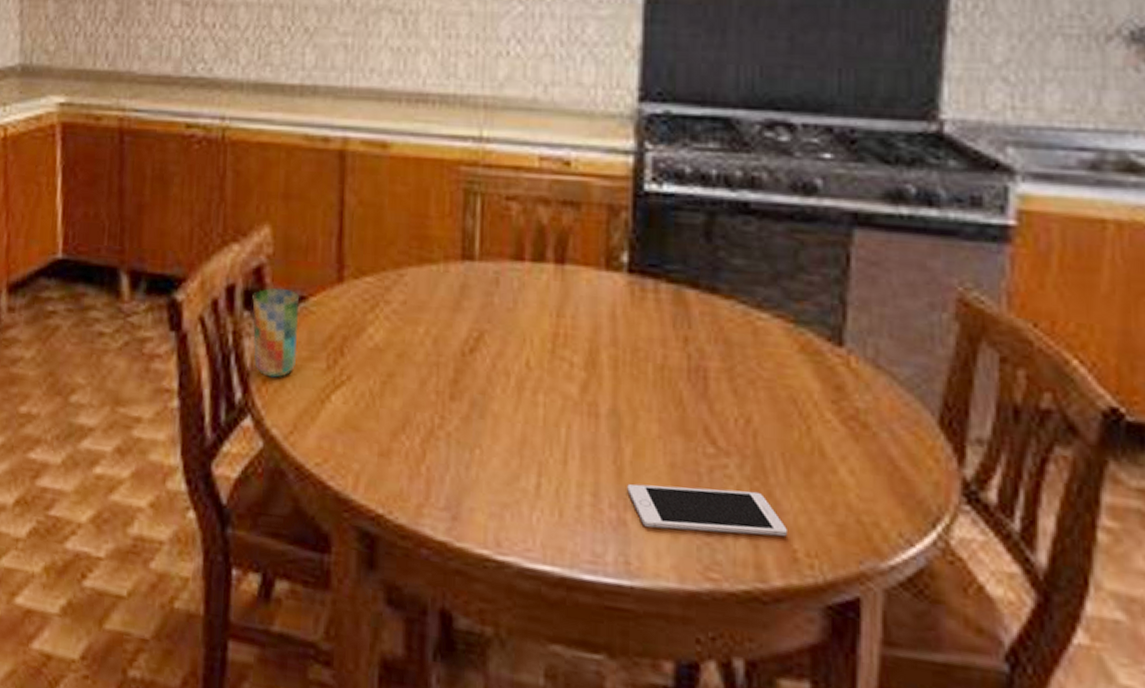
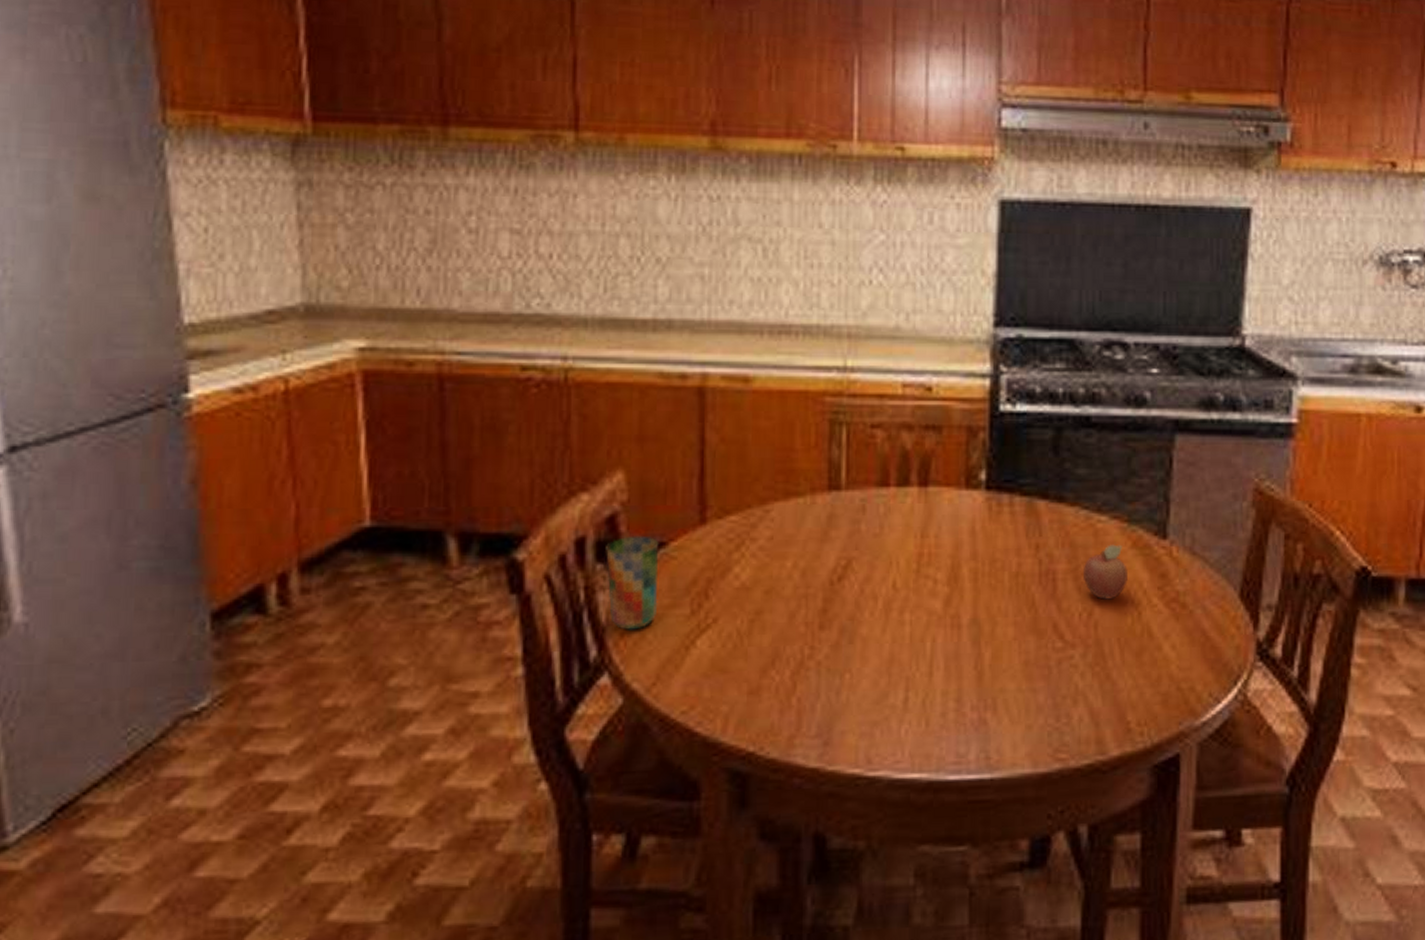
cell phone: present [627,483,787,537] -> none [987,676,1122,722]
fruit: none [740,346,794,408] -> present [1084,544,1127,600]

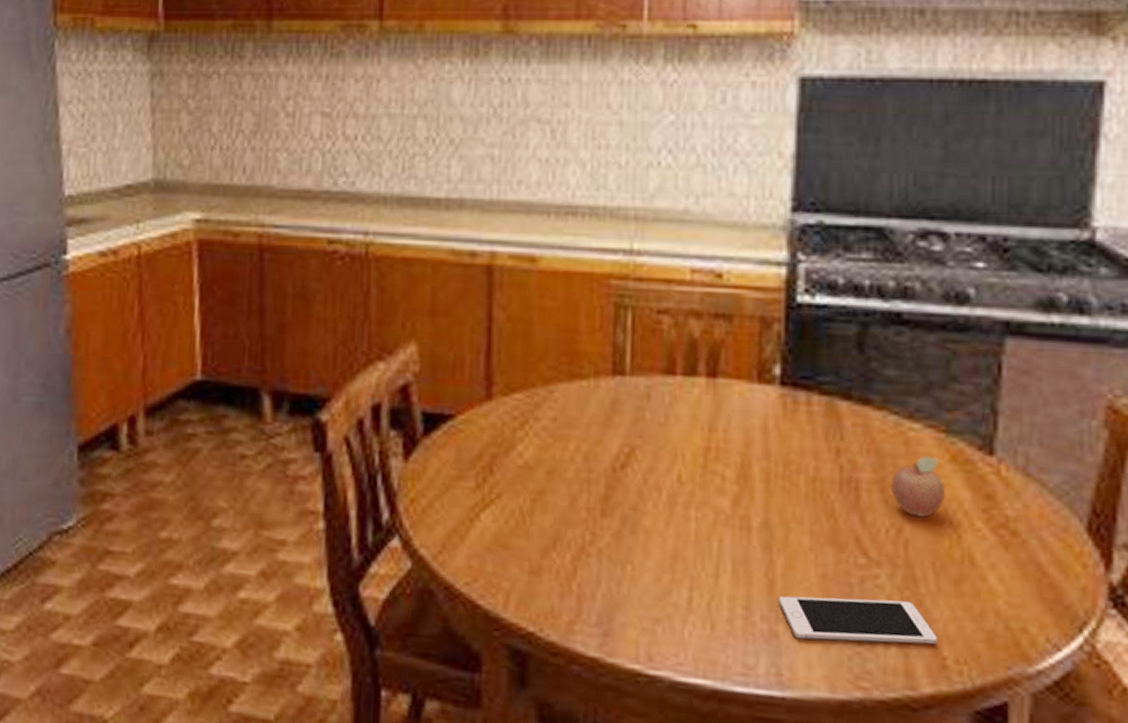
cup: present [606,535,659,630] -> none [399,406,448,498]
cell phone: none [987,676,1122,722] -> present [779,596,937,645]

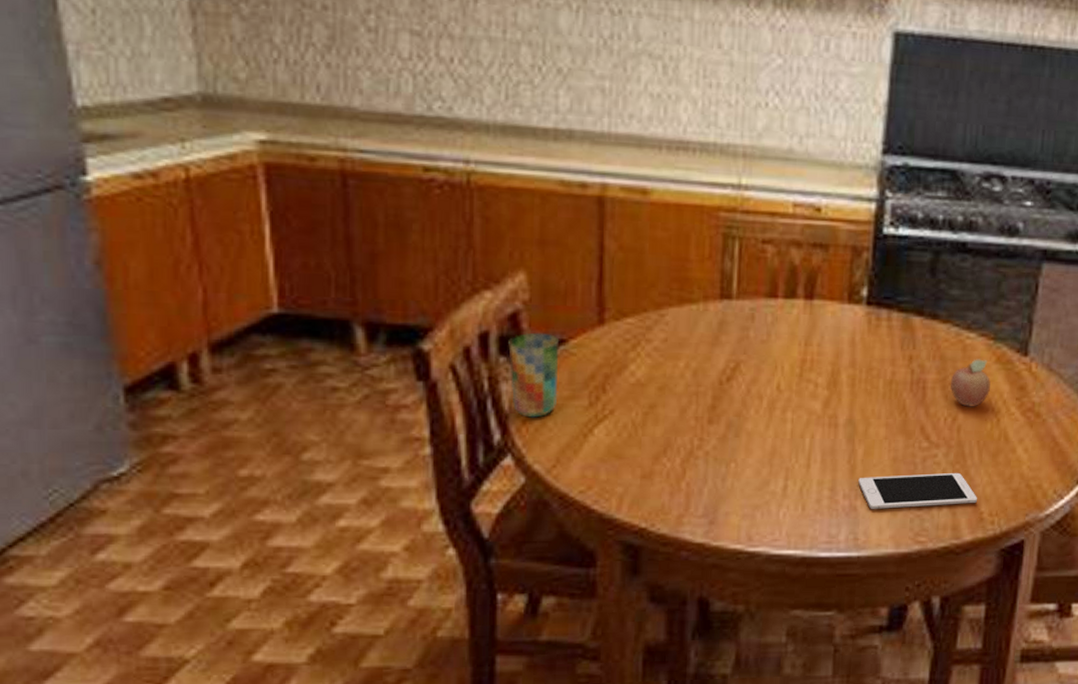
cup: none [399,406,448,498] -> present [508,332,560,418]

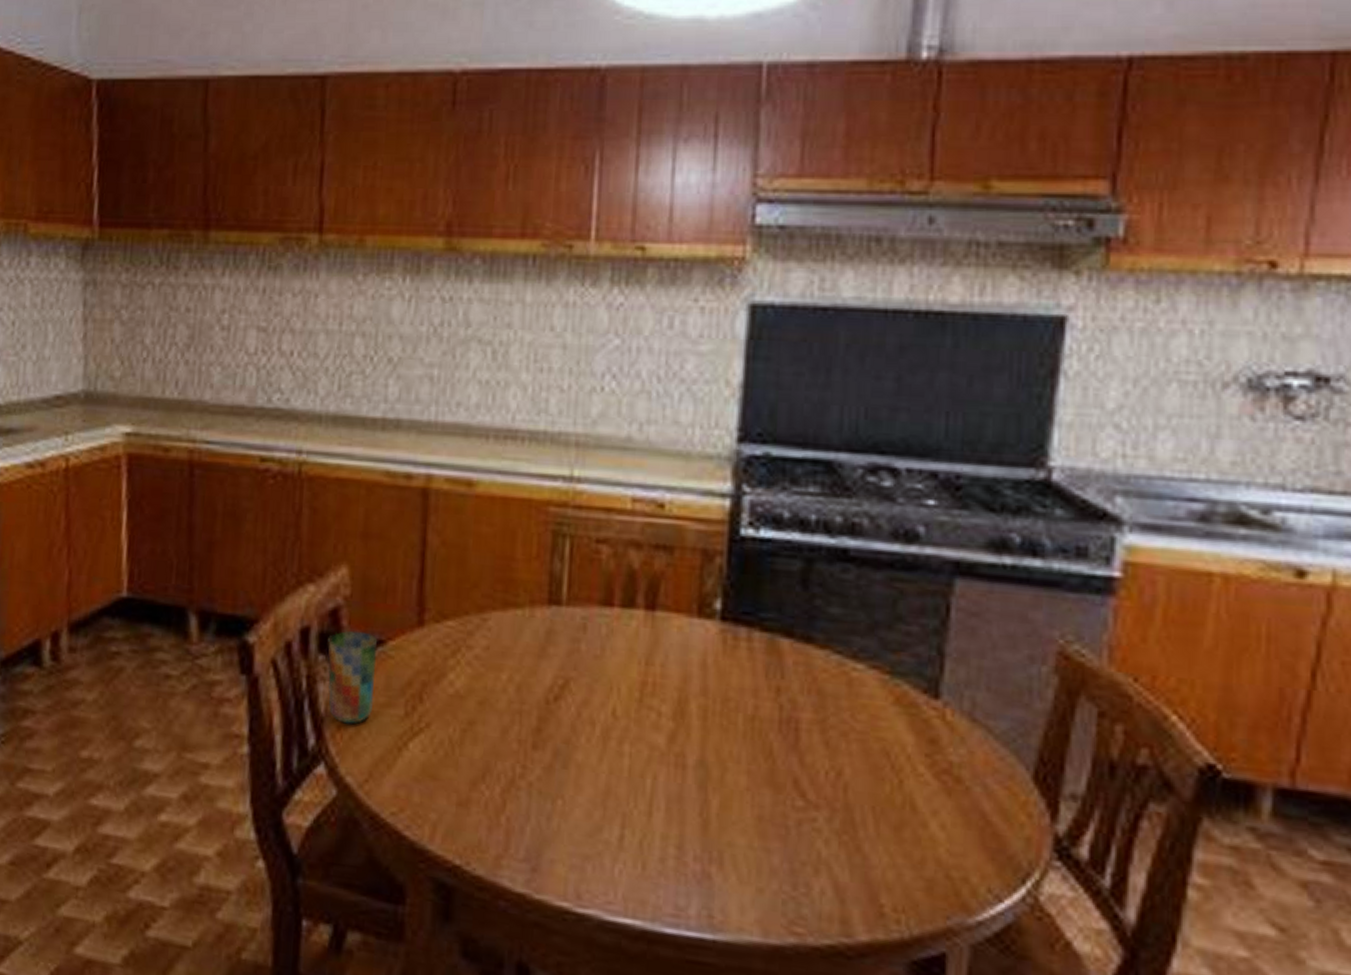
cell phone: present [858,472,977,509] -> none [713,836,874,892]
fruit: present [951,359,991,407] -> none [833,697,888,761]

